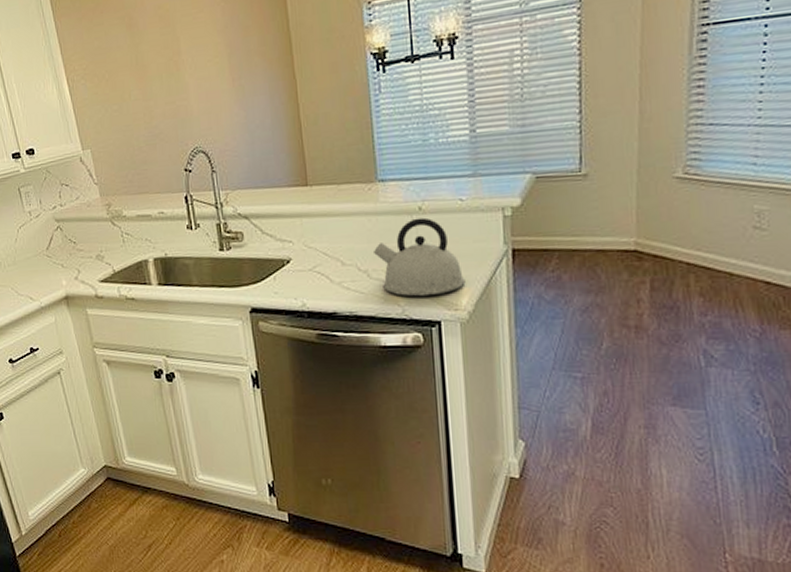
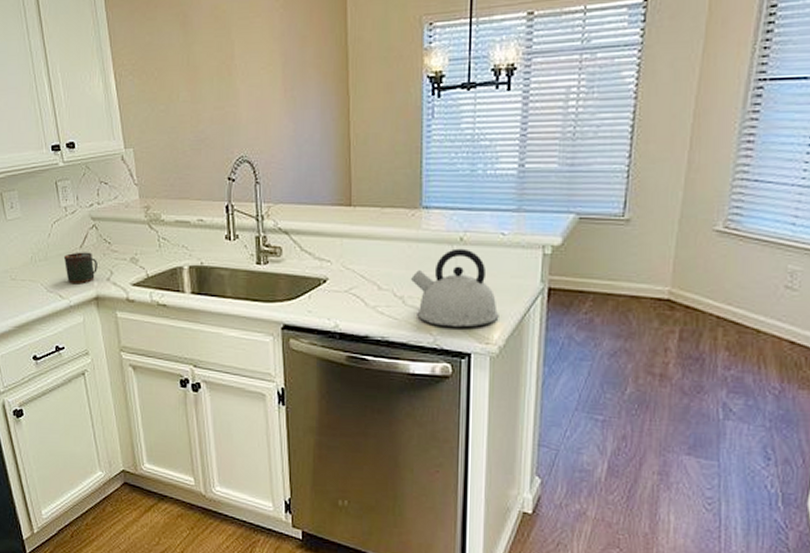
mug: none [31,253,65,285] -> present [63,252,97,283]

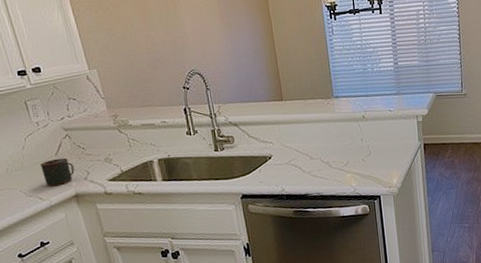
kettle: present [410,248,499,327] -> none [332,123,395,179]

